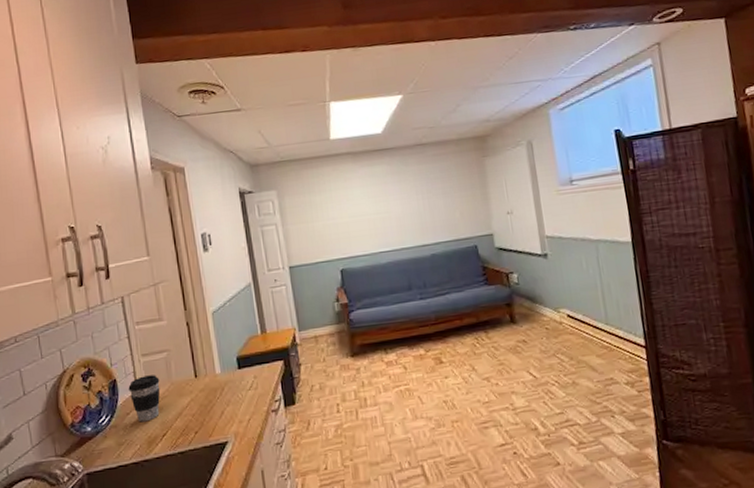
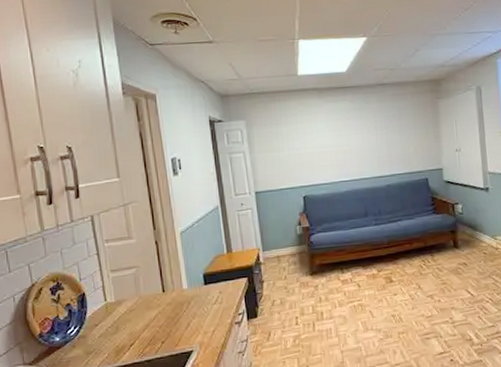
coffee cup: present [128,375,161,422] -> none [97,289,129,333]

